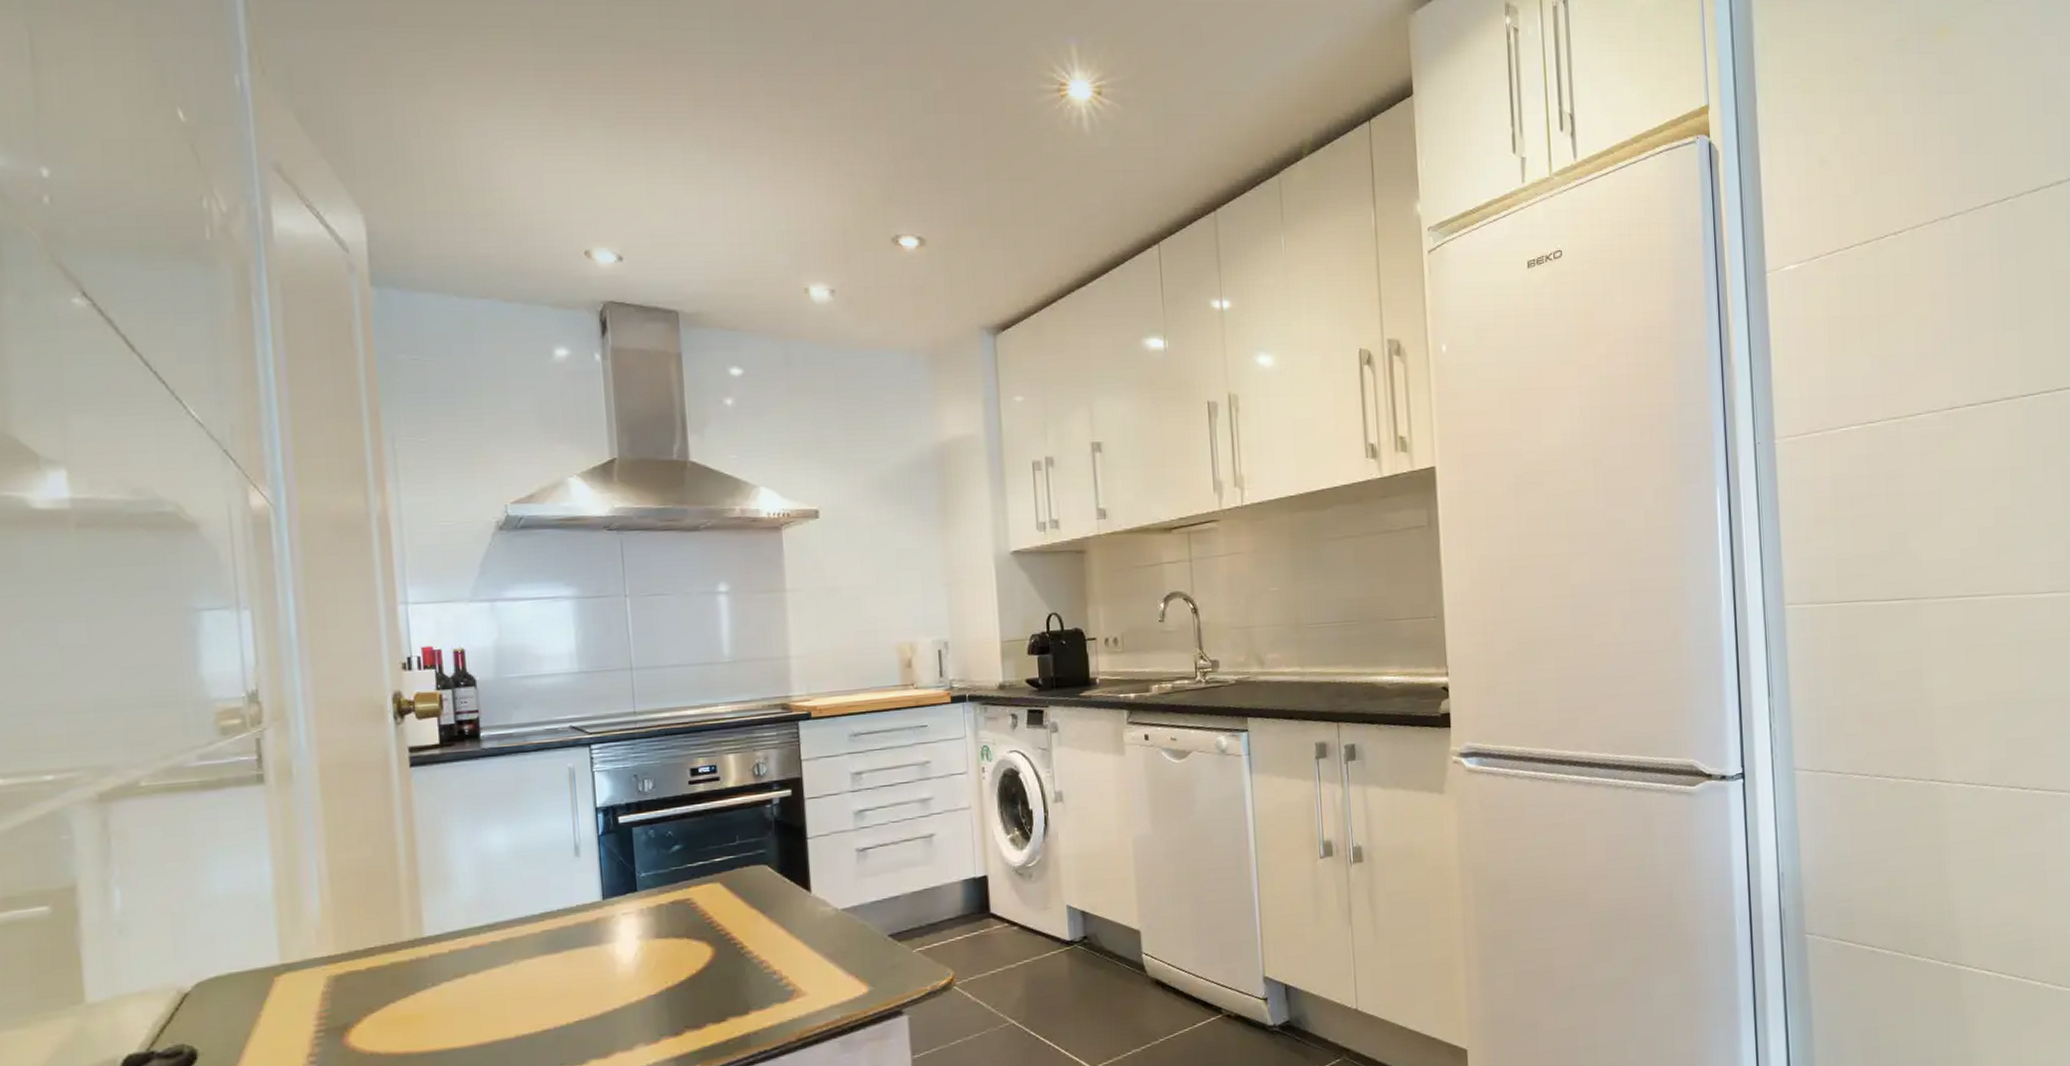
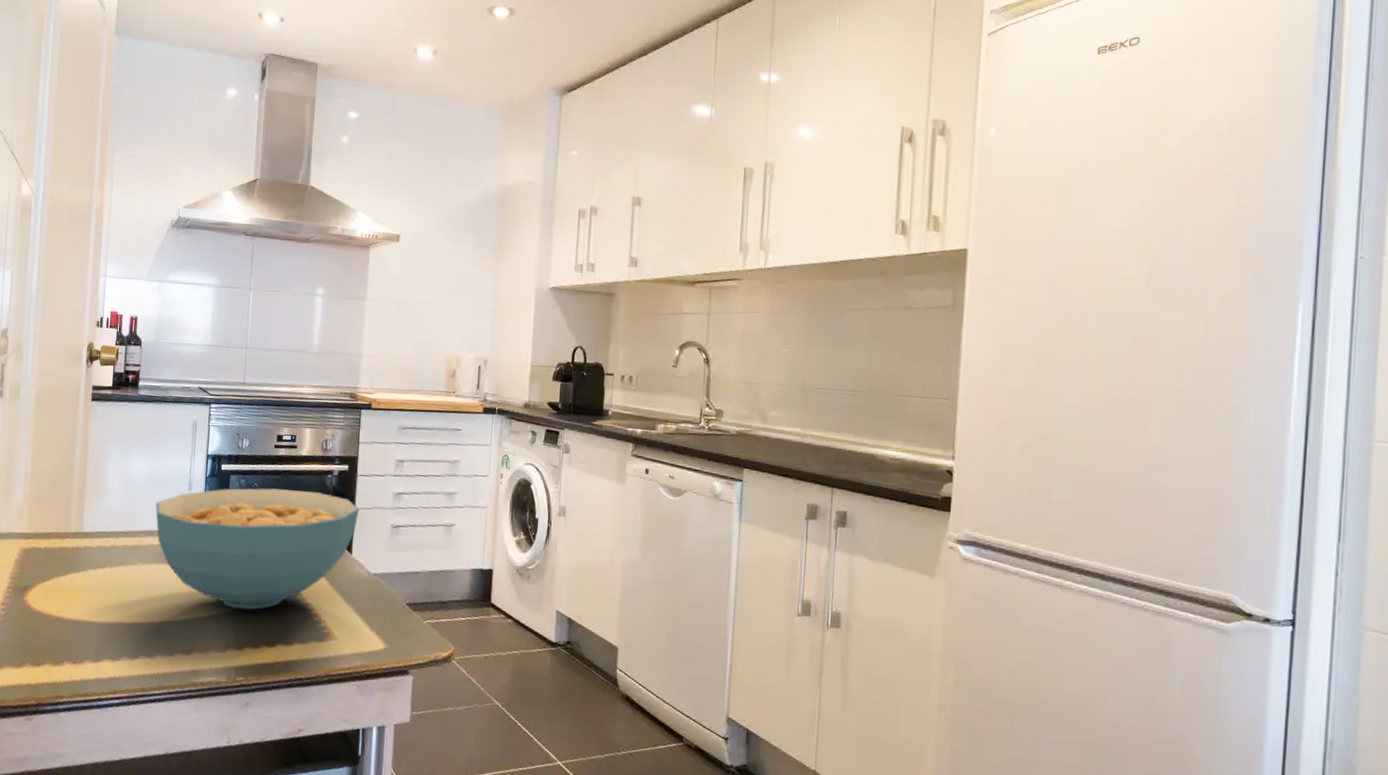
cereal bowl: none [528,826,814,988] -> present [155,488,360,610]

